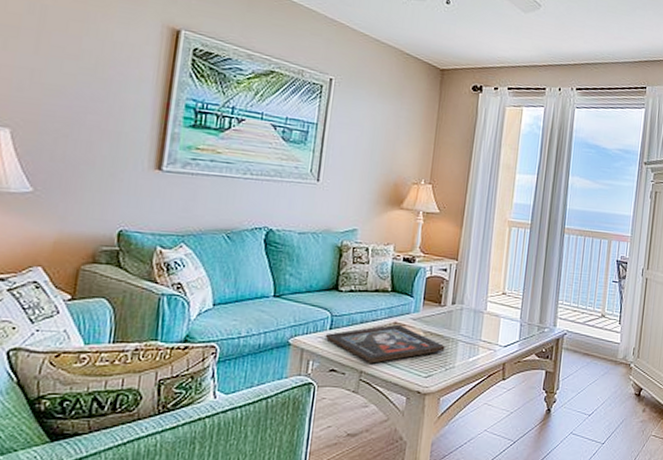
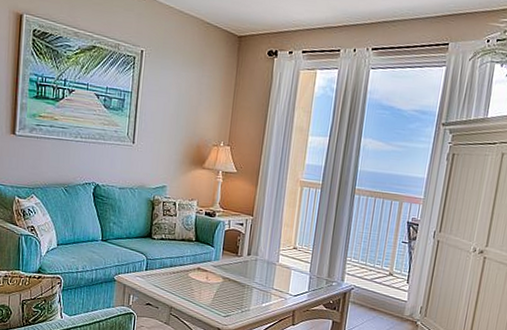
religious icon: present [325,324,445,364] -> none [142,269,241,301]

